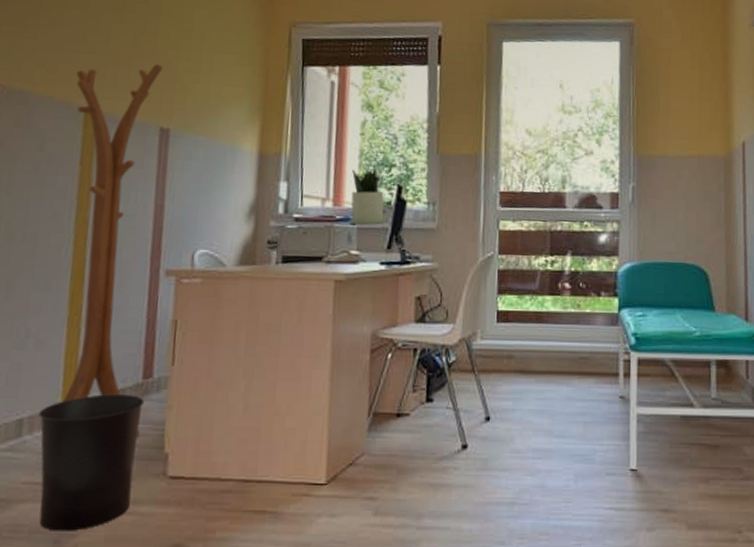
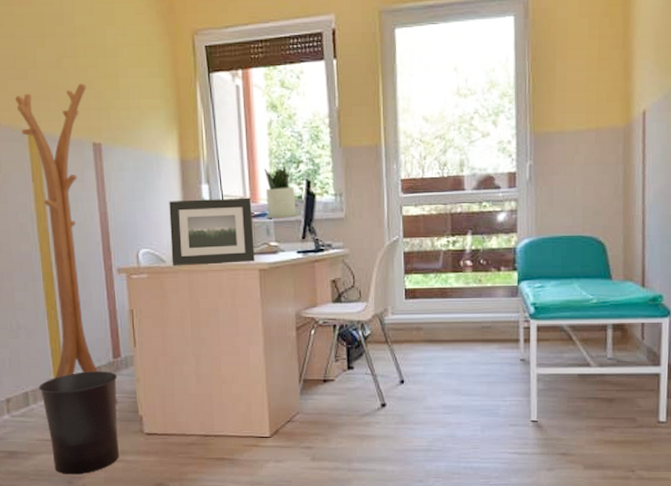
picture frame: none [233,197,335,272] -> present [169,197,255,266]

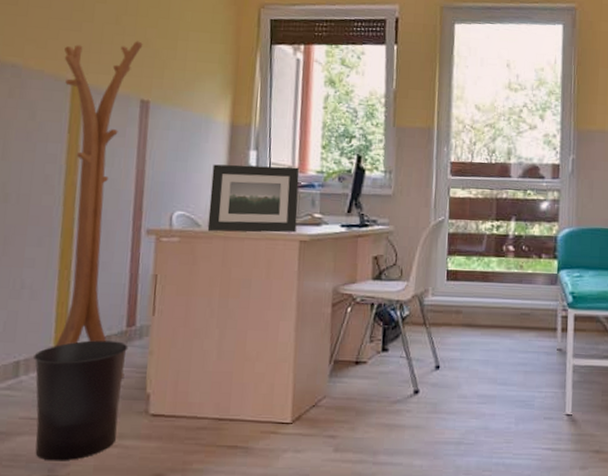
planter: present [264,165,299,220] -> none [312,139,347,191]

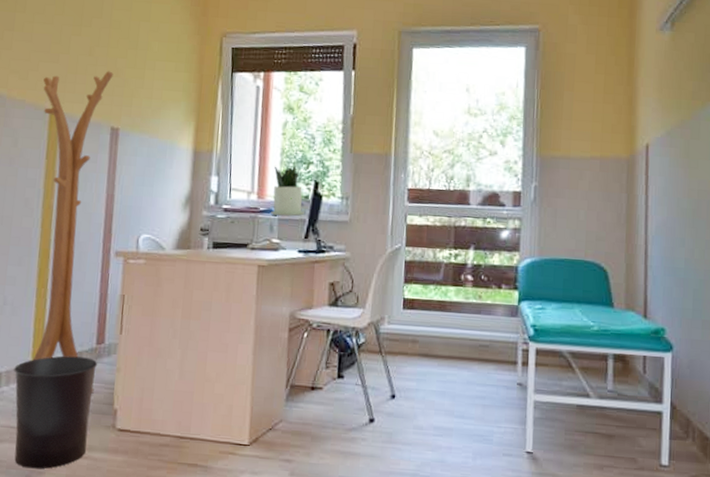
picture frame: present [207,164,300,233] -> none [171,189,259,257]
planter: none [312,139,347,191] -> present [271,165,304,217]

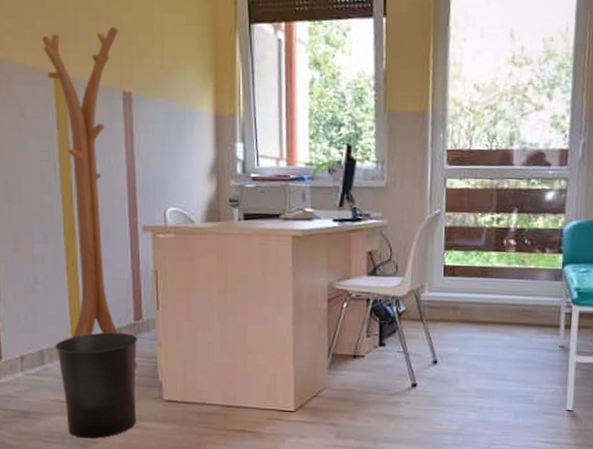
planter: present [271,165,304,217] -> none [302,127,338,184]

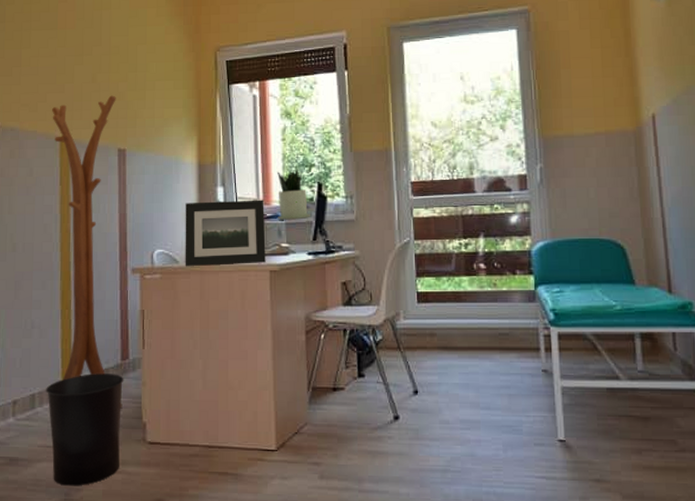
picture frame: none [201,158,289,228] -> present [185,200,266,267]
planter: none [302,127,338,184] -> present [278,169,310,221]

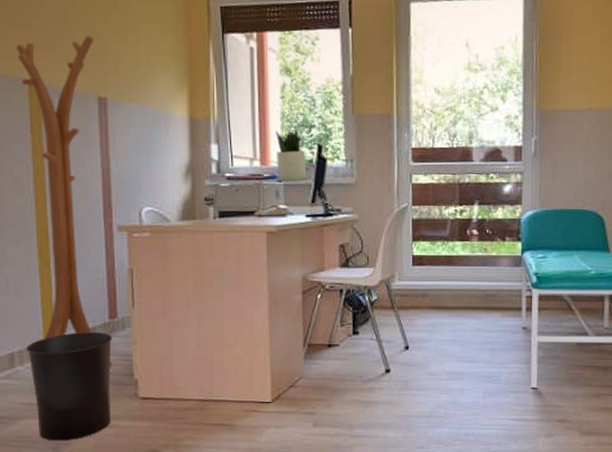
picture frame: present [185,200,266,267] -> none [176,159,263,226]

